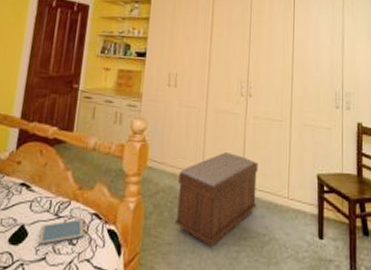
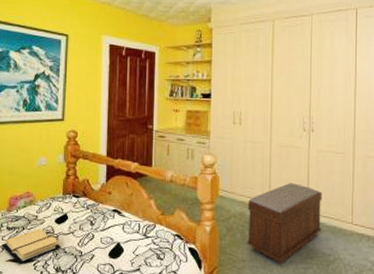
tablet: present [38,218,84,245] -> none [133,239,169,259]

